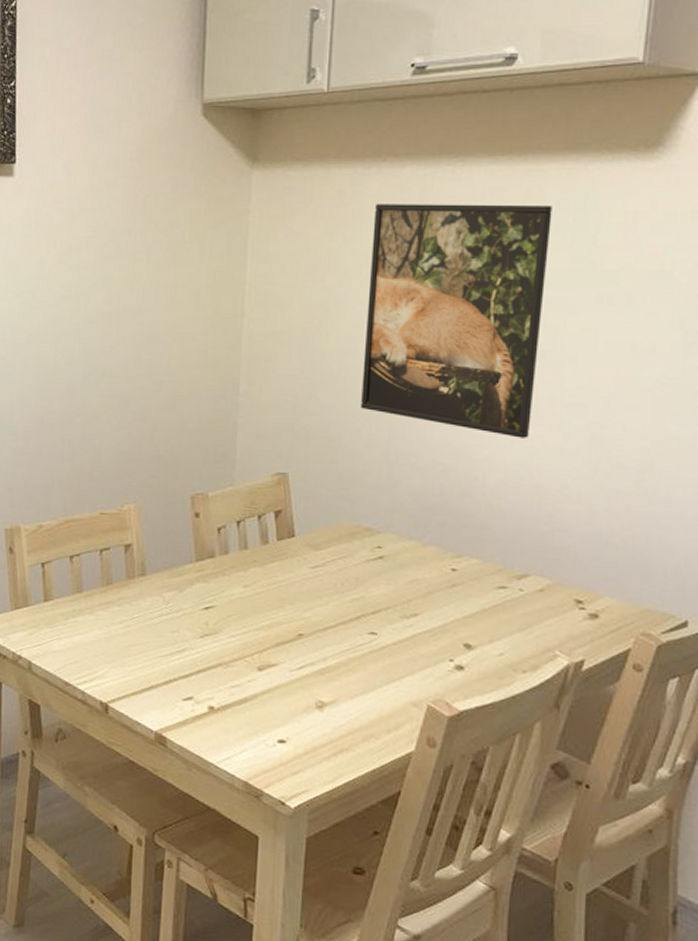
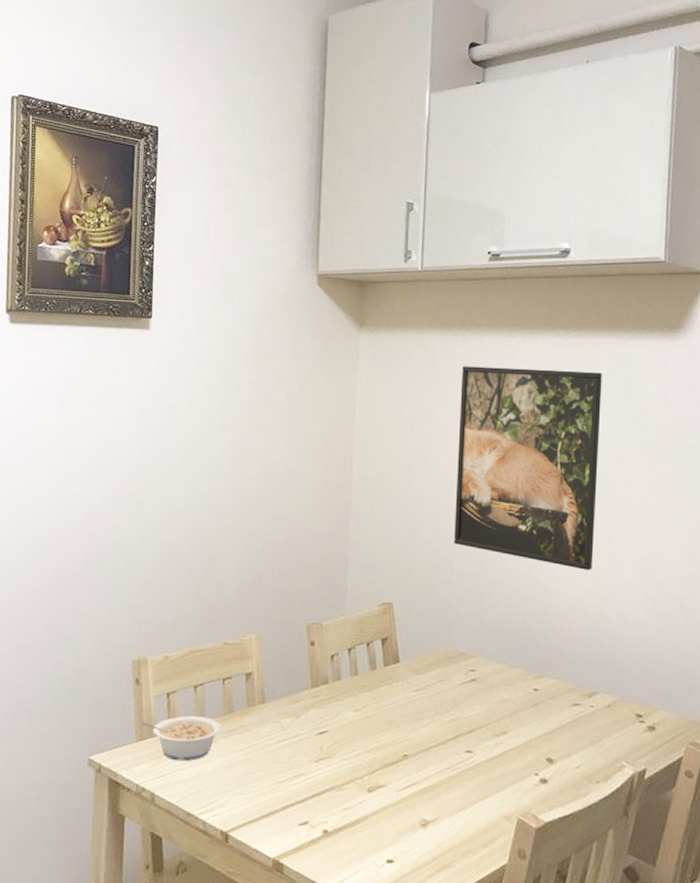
legume: none [14,586,99,632] -> present [139,715,221,762]

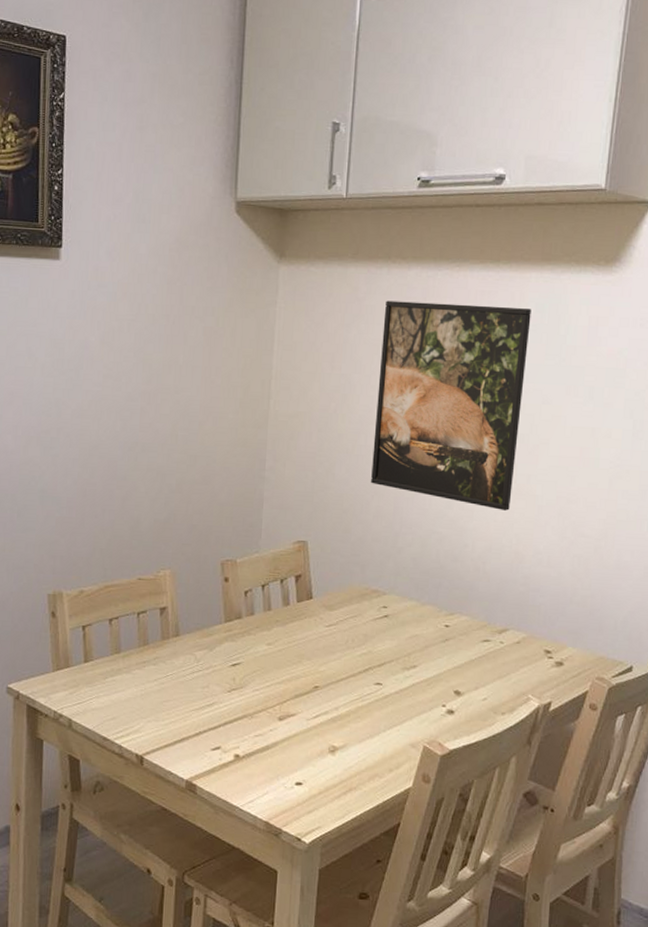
legume: present [139,715,221,762] -> none [56,647,136,690]

